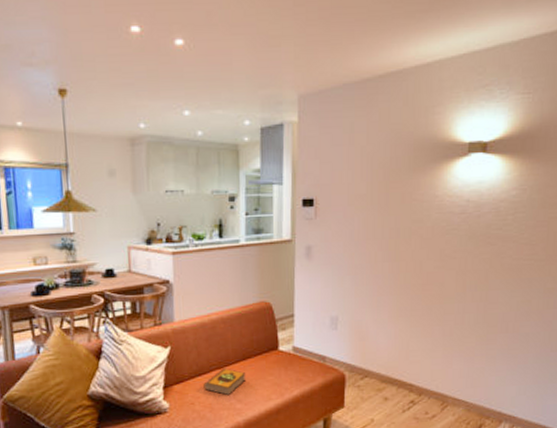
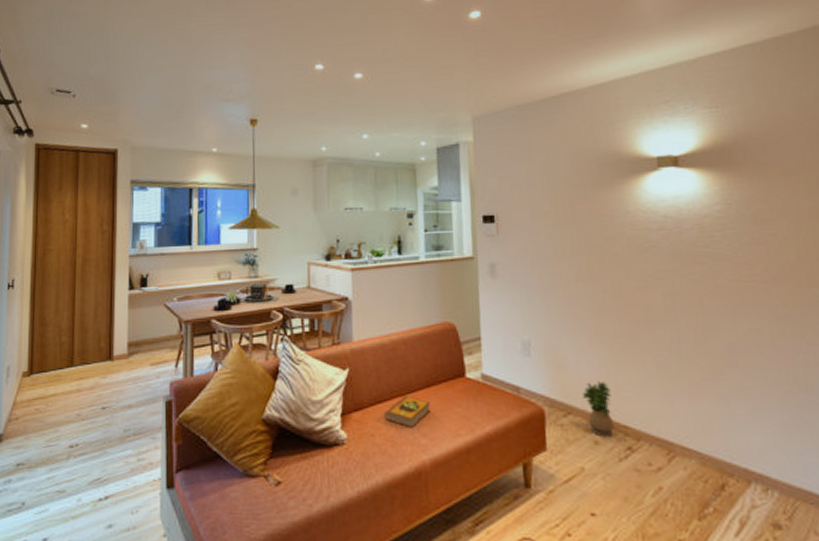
potted plant: none [378,348,402,394] -> present [582,380,615,437]

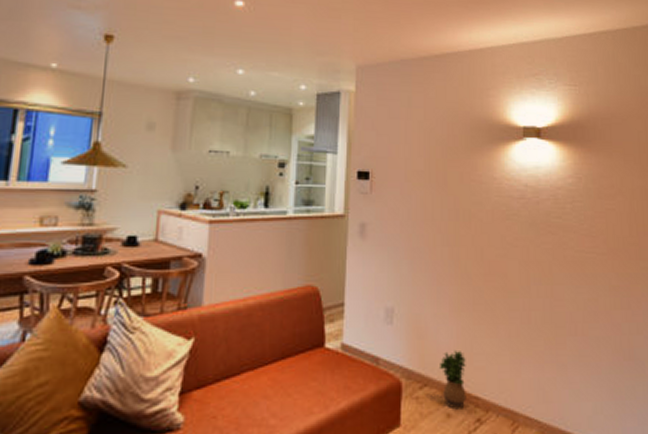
hardback book: present [384,395,430,428] -> none [230,369,283,407]

